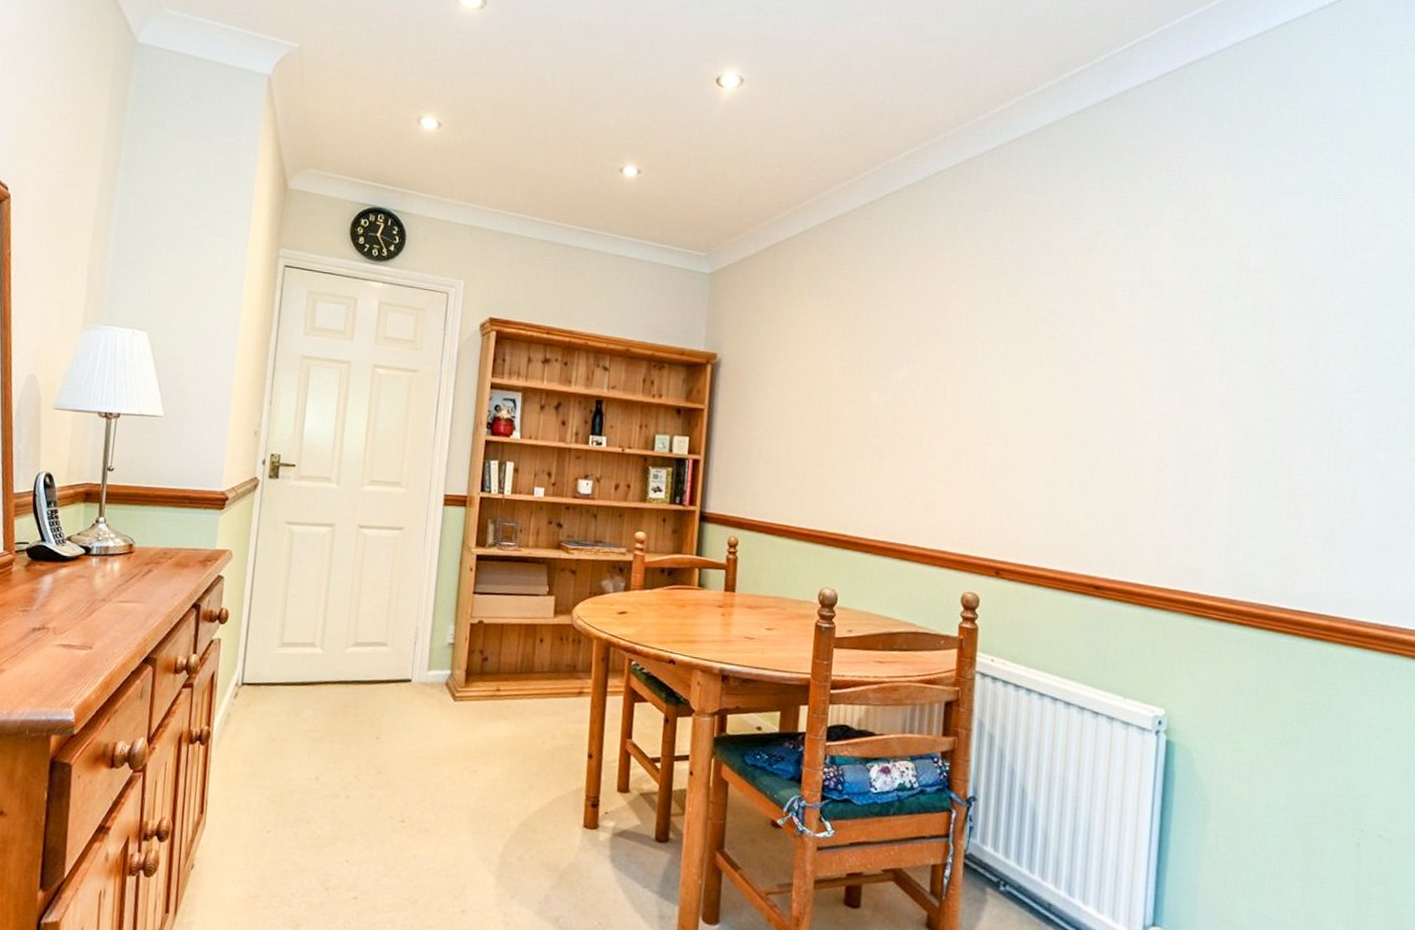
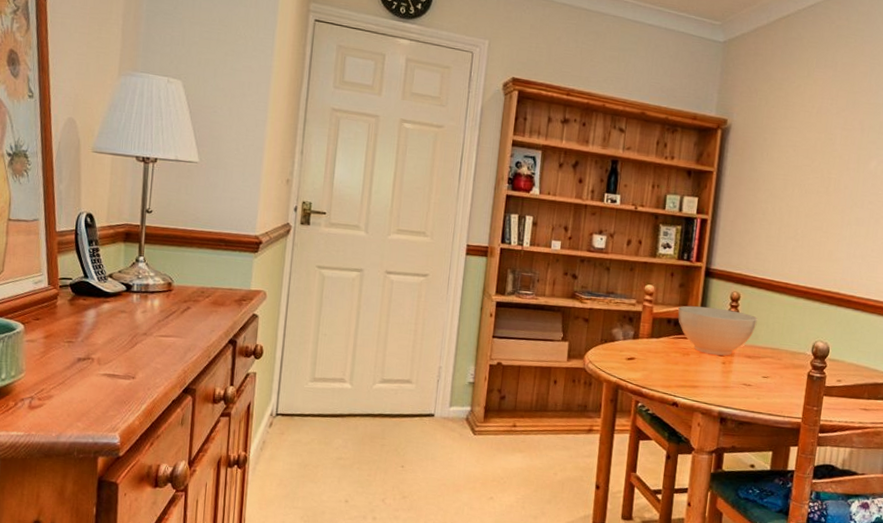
bowl: none [671,553,758,607] -> present [677,305,758,356]

